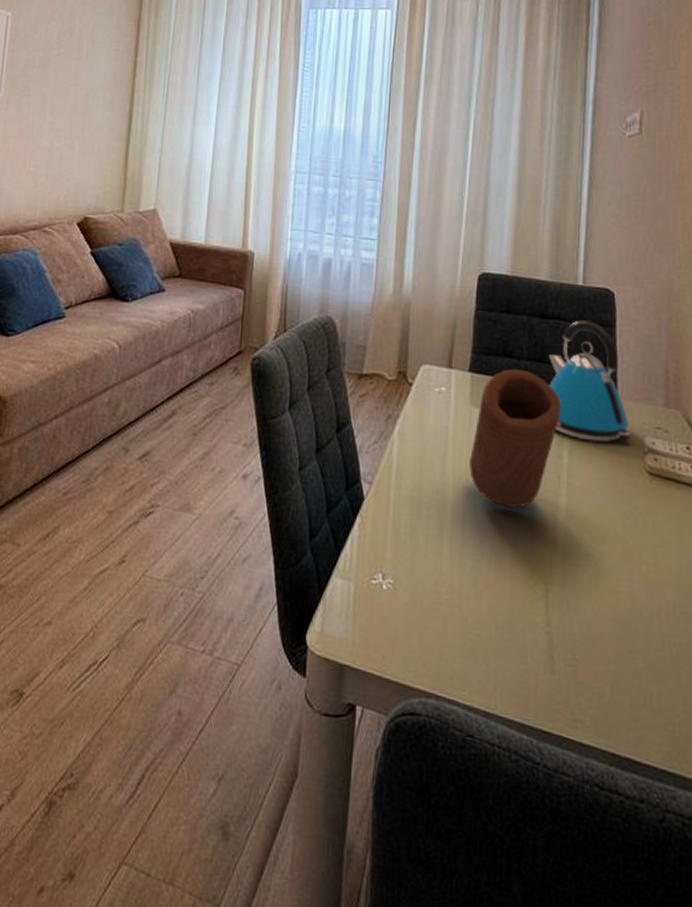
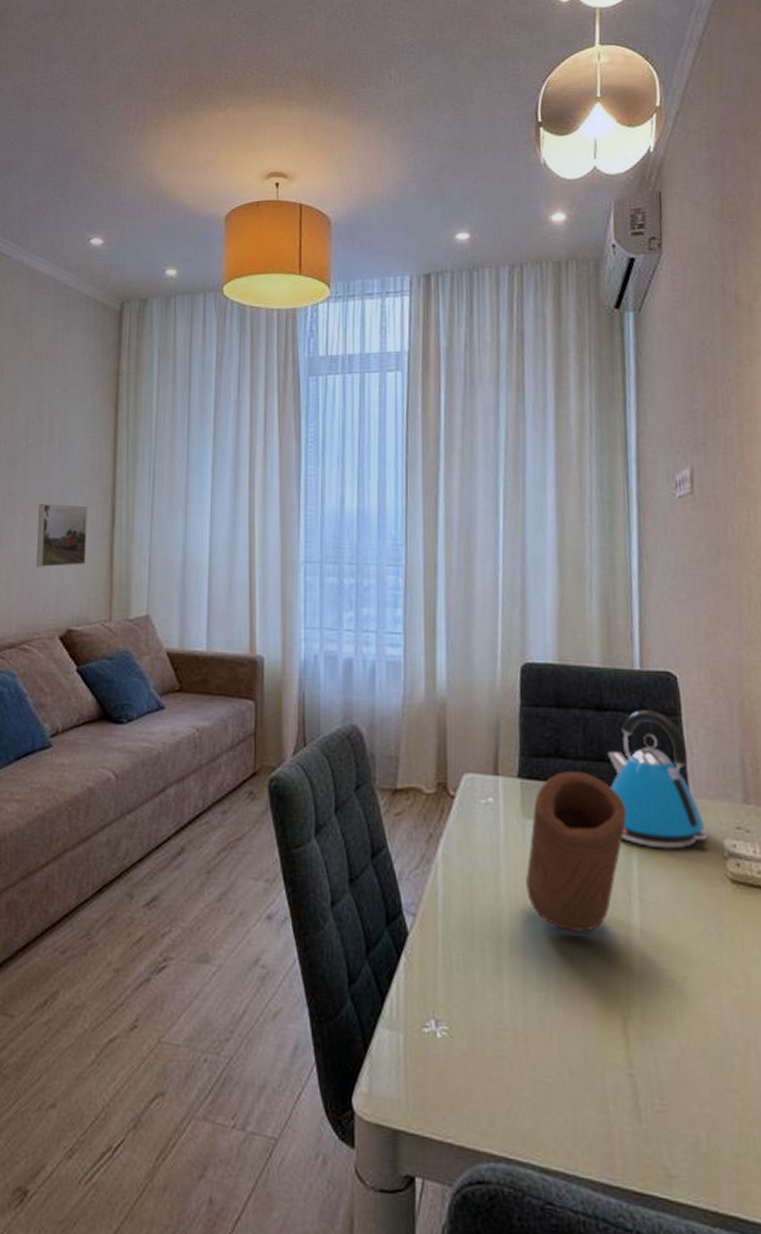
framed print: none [61,106,108,162] -> present [36,504,88,567]

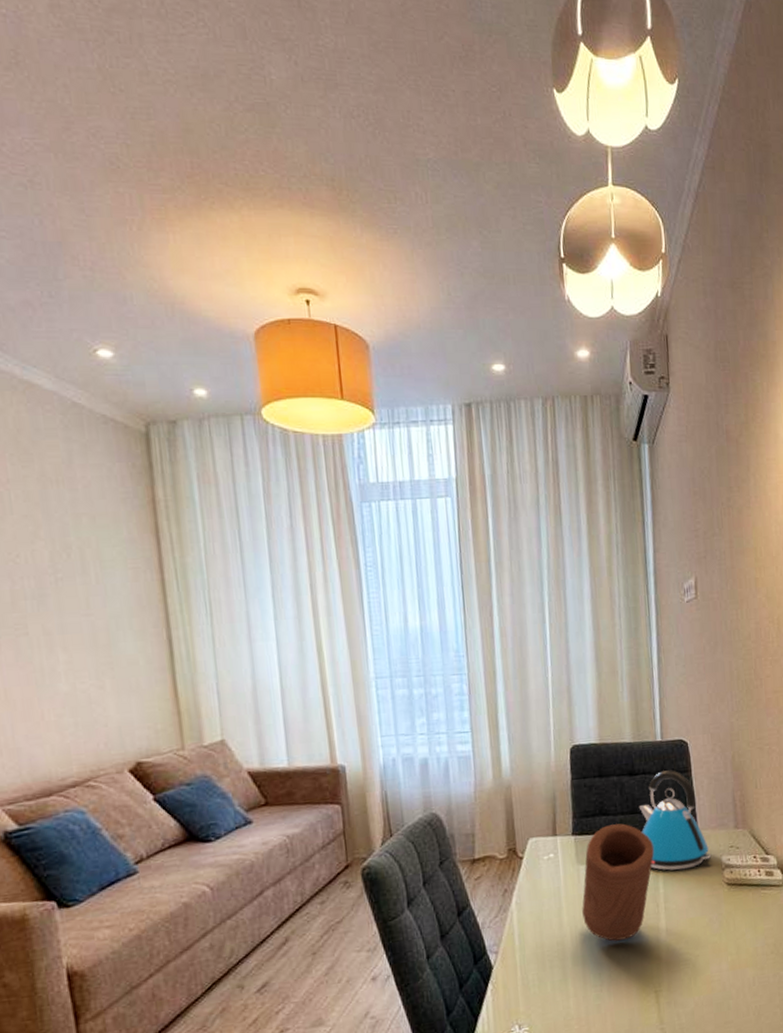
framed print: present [36,504,88,567] -> none [82,639,147,705]

